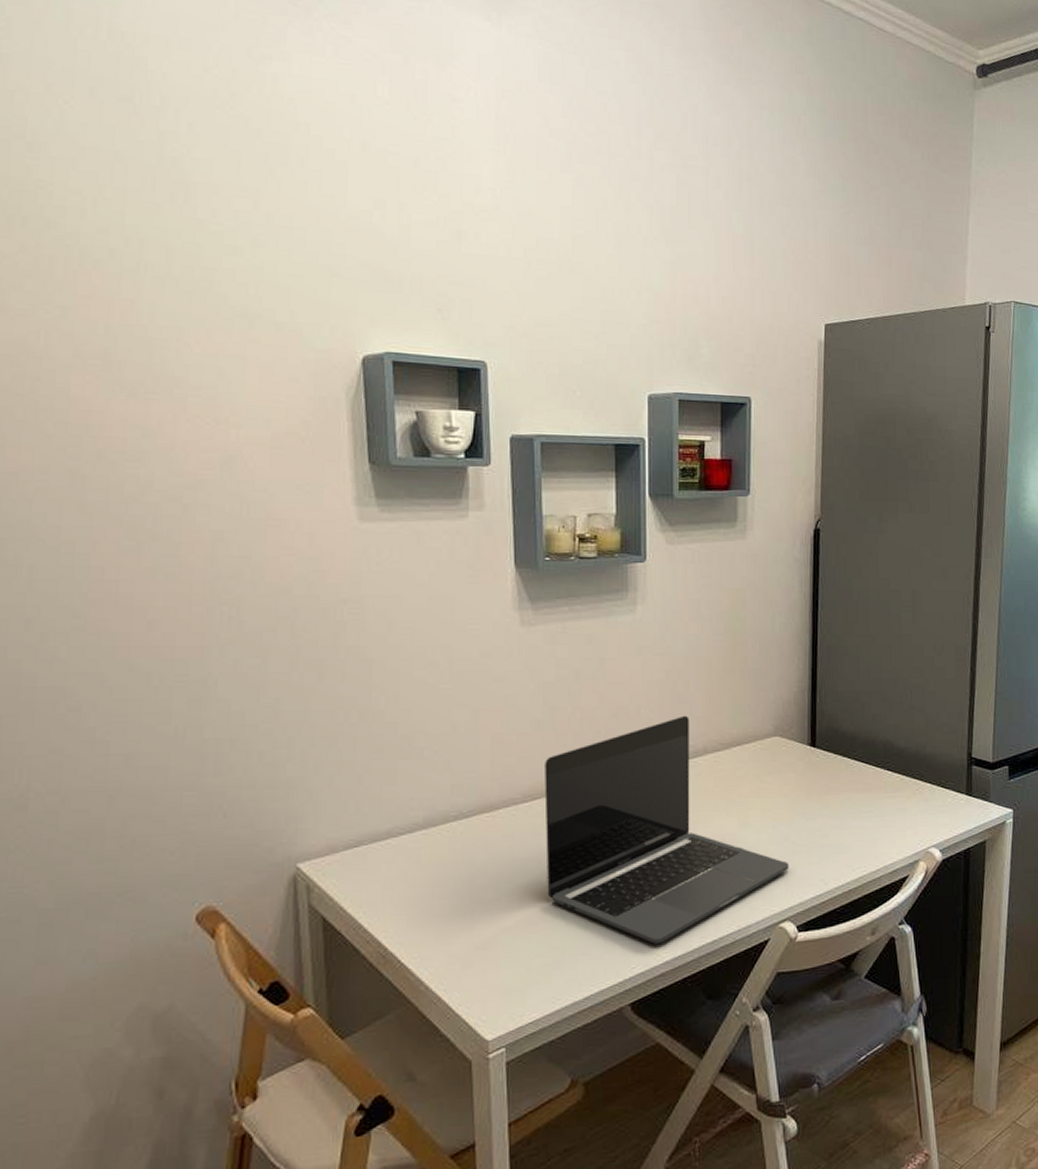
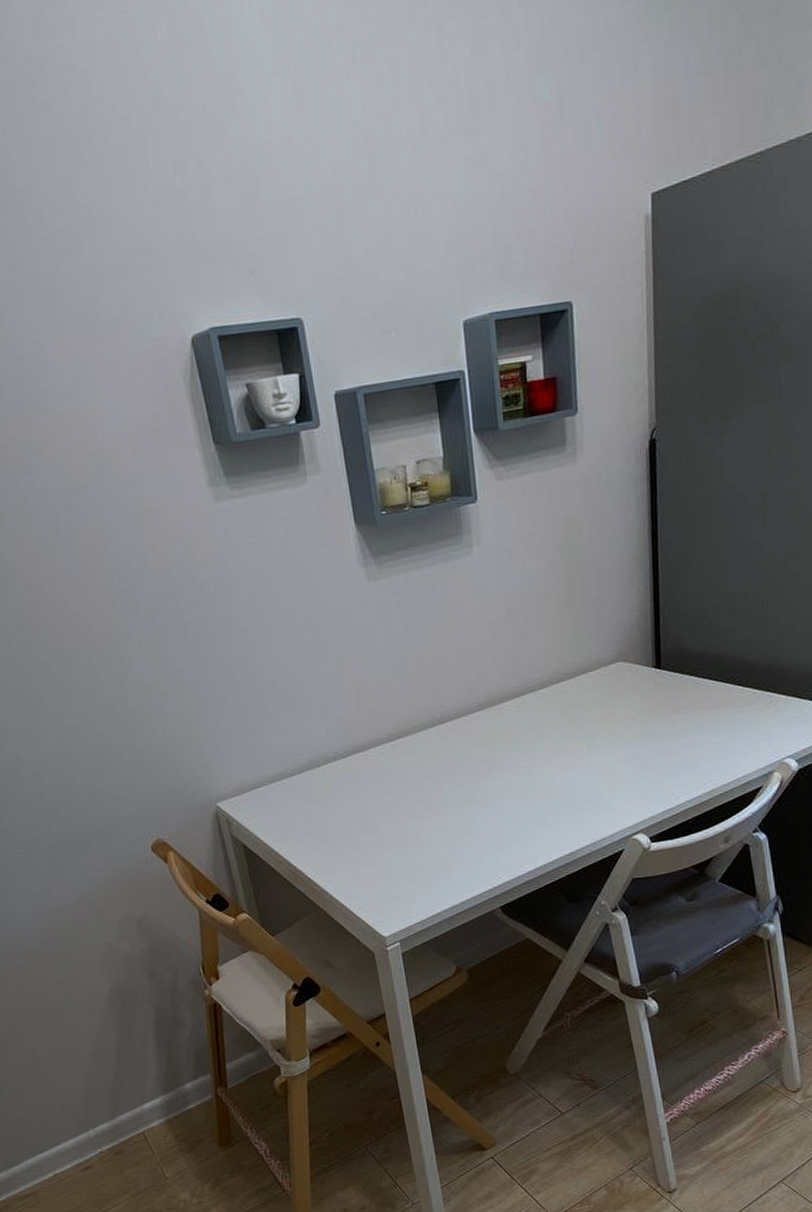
laptop: present [544,715,789,944] -> none [404,649,639,857]

